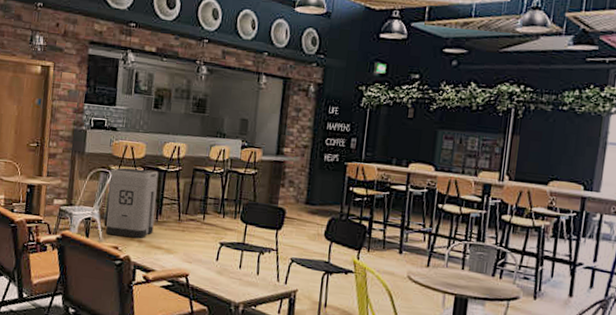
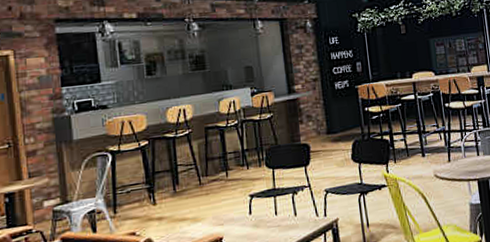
trash can: present [105,167,159,239] -> none [109,140,173,223]

